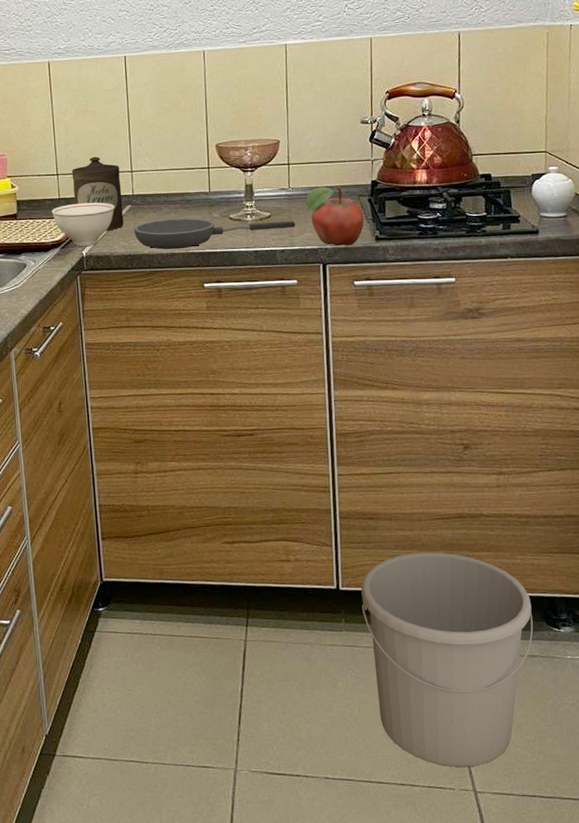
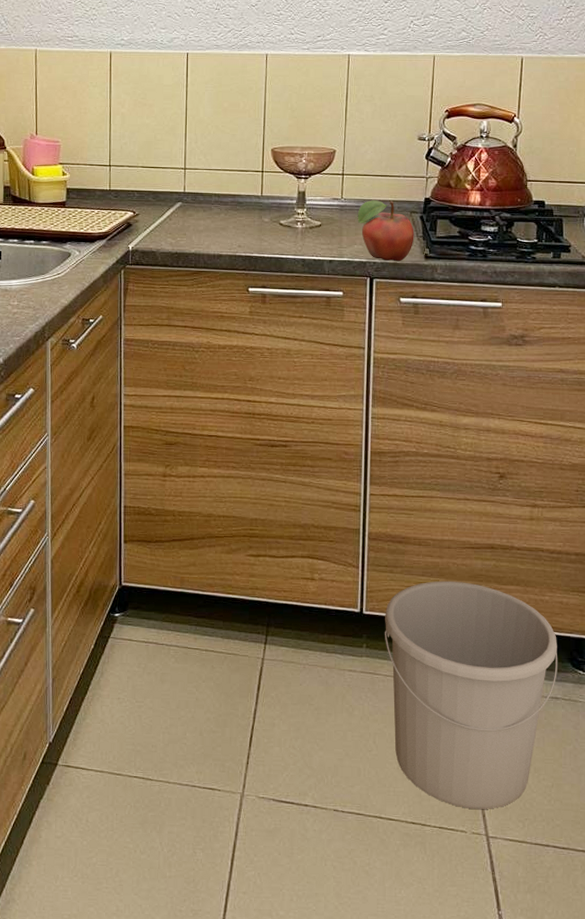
bowl: present [51,202,115,247] -> none [101,196,166,240]
canister: present [72,156,124,230] -> none [124,150,173,226]
frying pan: present [133,217,296,250] -> none [182,219,345,251]

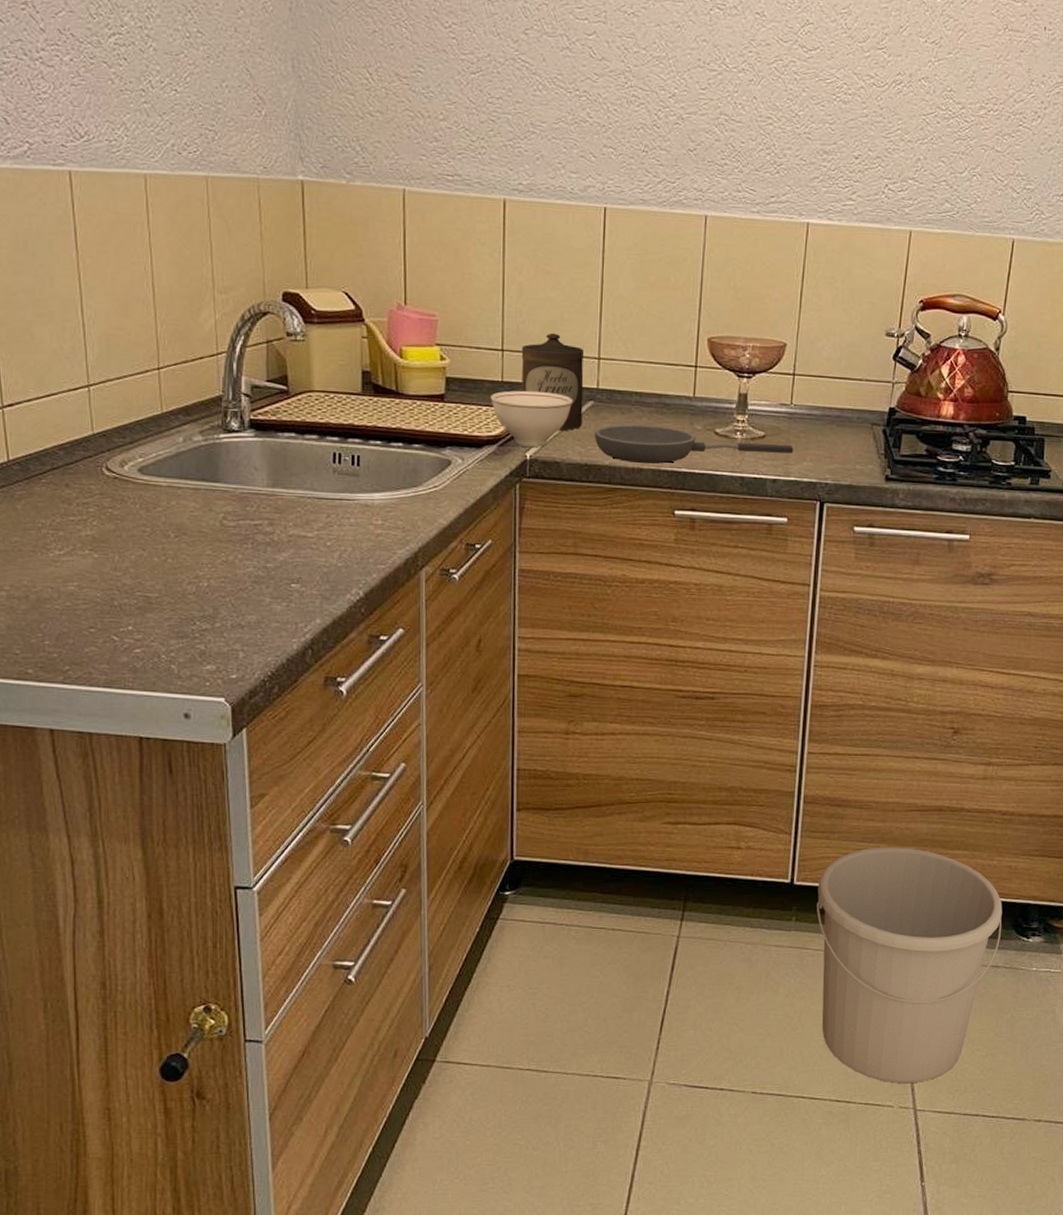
bowl: none [101,196,166,240] -> present [490,390,574,447]
canister: none [124,150,173,226] -> present [521,332,584,430]
frying pan: none [182,219,345,251] -> present [594,424,794,465]
fruit: present [357,200,414,262] -> none [808,408,875,484]

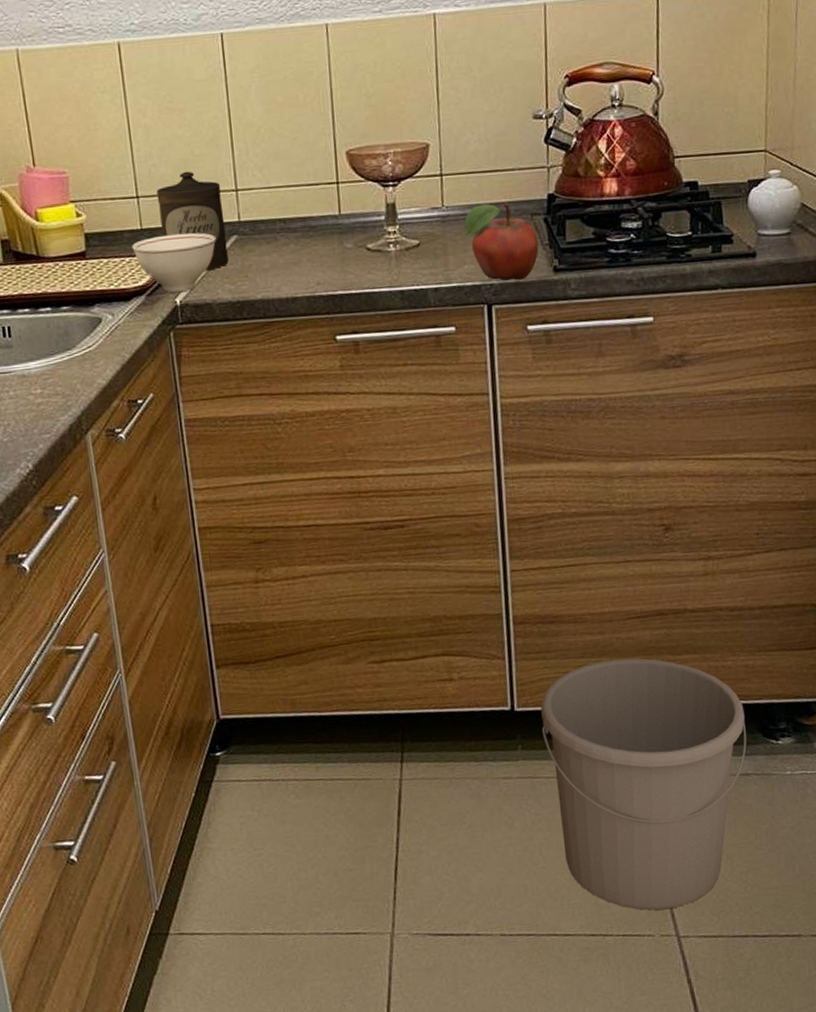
frying pan: present [594,424,794,465] -> none [242,249,452,294]
fruit: none [808,408,875,484] -> present [464,202,539,282]

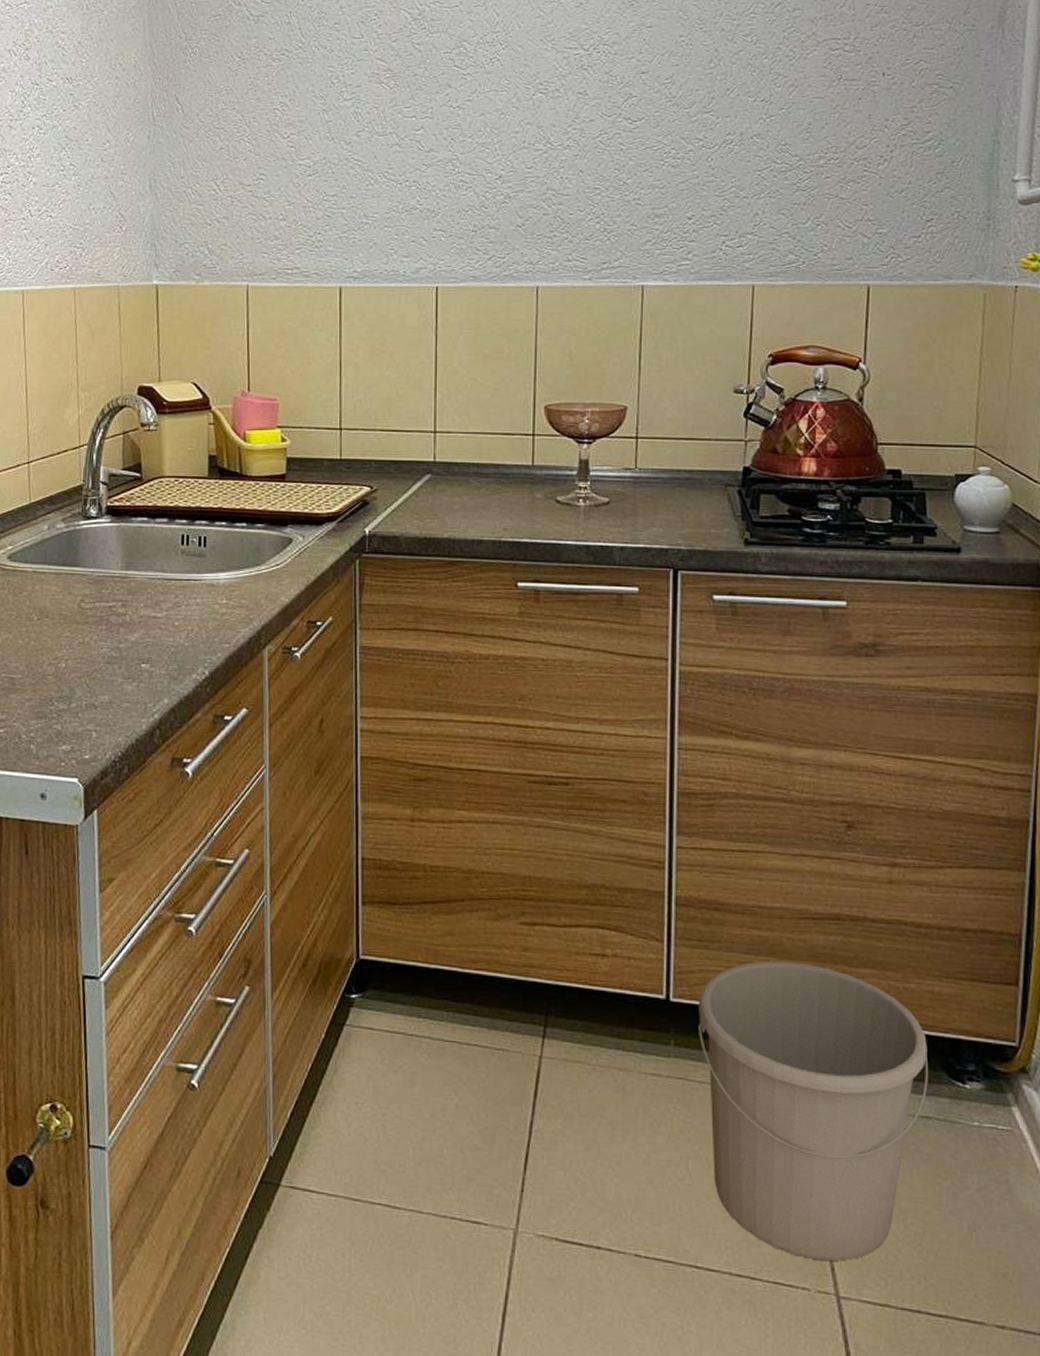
bowl: present [132,232,217,293] -> none [329,467,411,522]
canister: present [156,171,229,270] -> none [359,409,420,504]
fruit: present [464,202,539,282] -> none [656,470,731,549]

